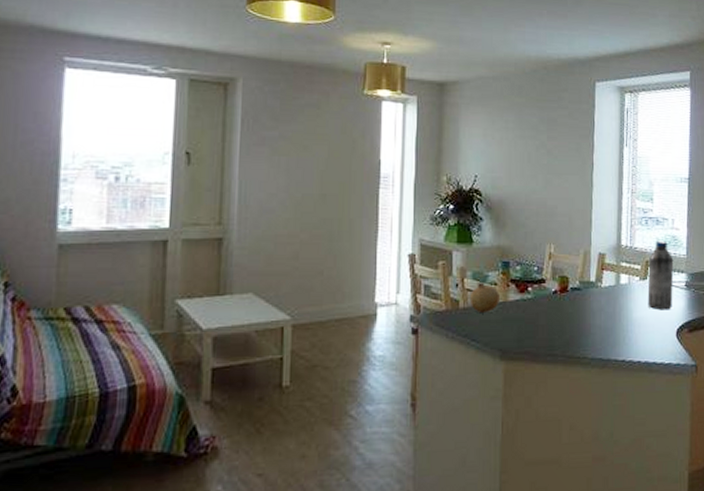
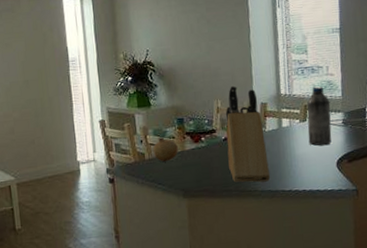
knife block: none [557,229,602,348] -> present [225,85,270,183]

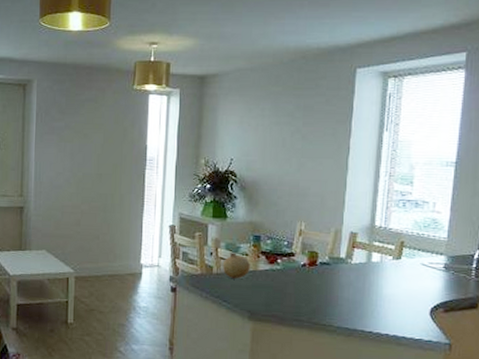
knife block: present [225,85,270,183] -> none [304,209,350,318]
water bottle: present [307,86,332,146] -> none [400,223,432,290]

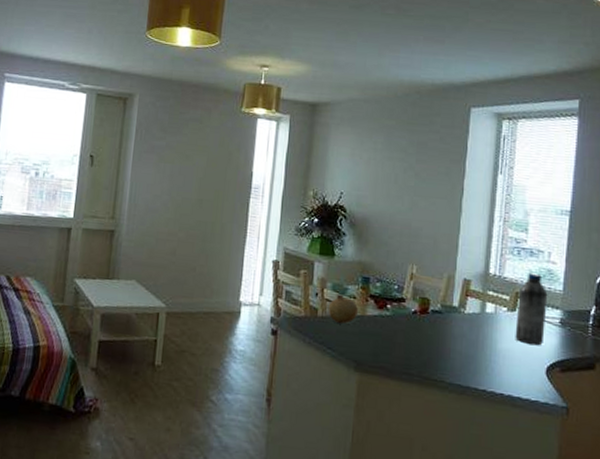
water bottle: none [400,223,432,290] -> present [515,273,548,346]

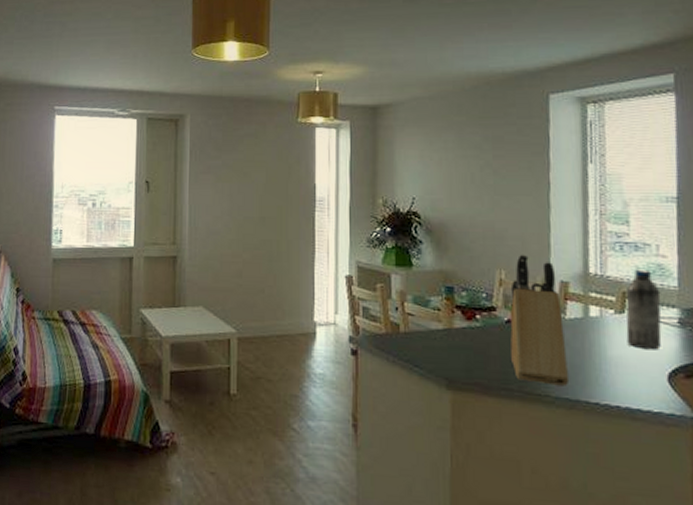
fruit: present [328,294,359,324] -> none [410,307,445,340]
knife block: none [414,251,463,374] -> present [510,254,568,386]

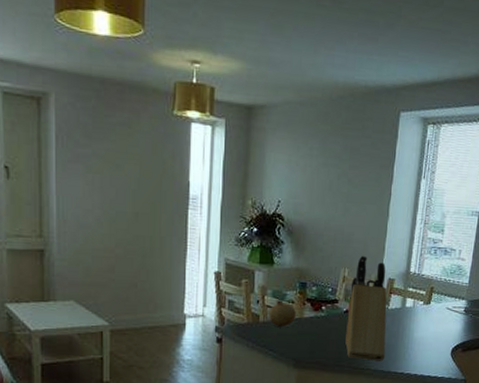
fruit: none [410,307,445,340] -> present [269,300,297,328]
water bottle: present [626,269,662,350] -> none [428,269,457,332]

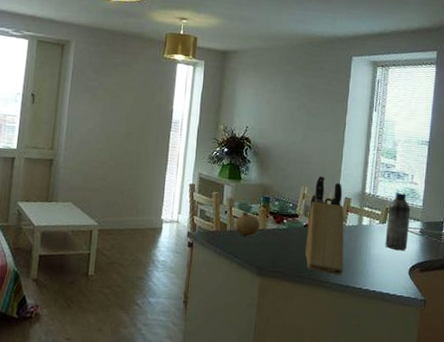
water bottle: none [428,269,457,332] -> present [385,192,411,251]

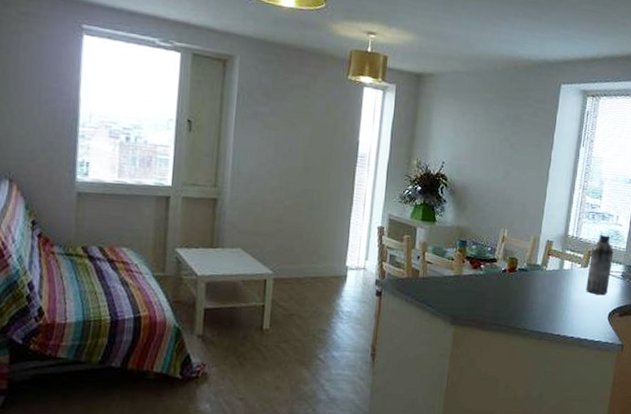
fruit: present [235,212,261,237] -> none [428,257,456,284]
knife block: present [305,175,344,275] -> none [503,216,545,322]

